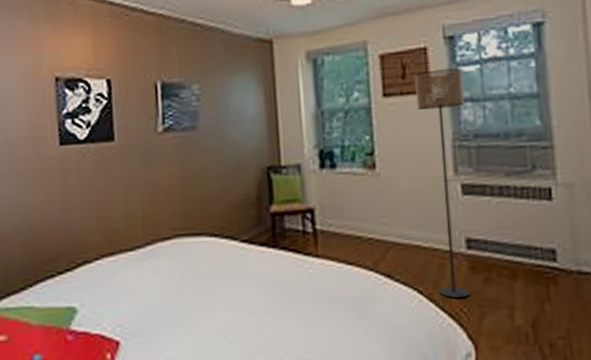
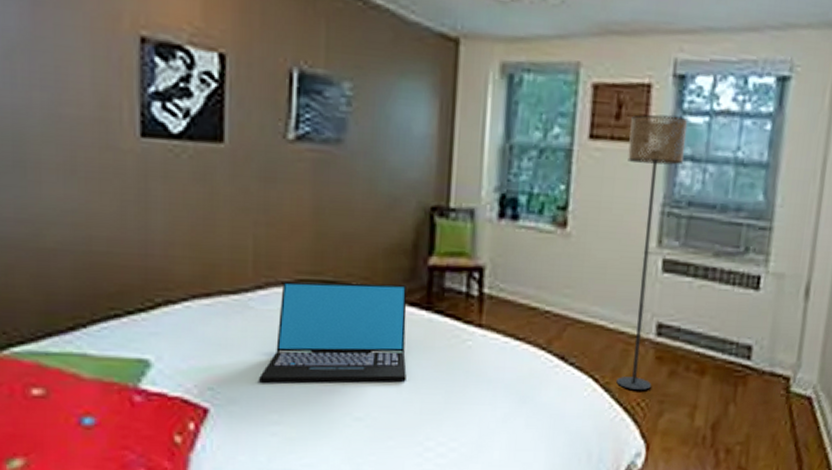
laptop: none [154,230,264,318] -> present [259,281,407,383]

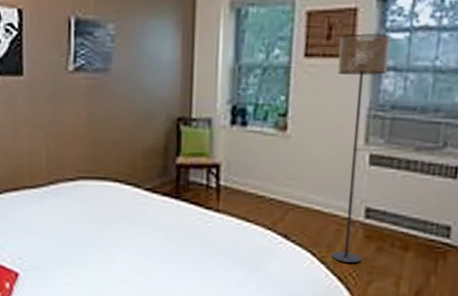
laptop: present [259,281,407,383] -> none [53,178,162,254]

